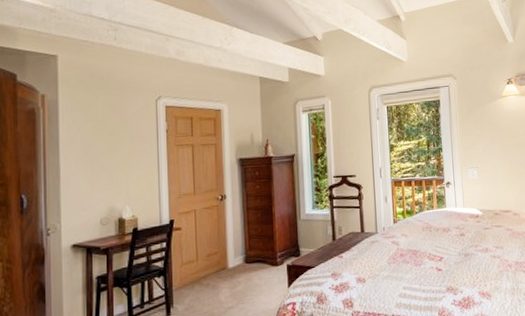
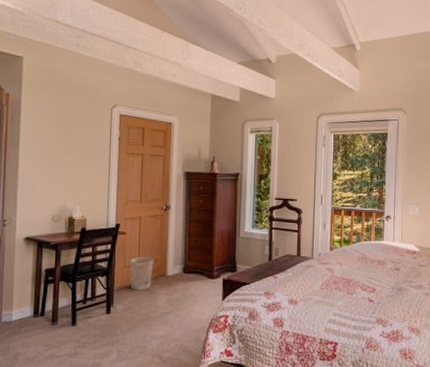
wastebasket: none [188,250,213,288] -> present [130,256,154,290]

